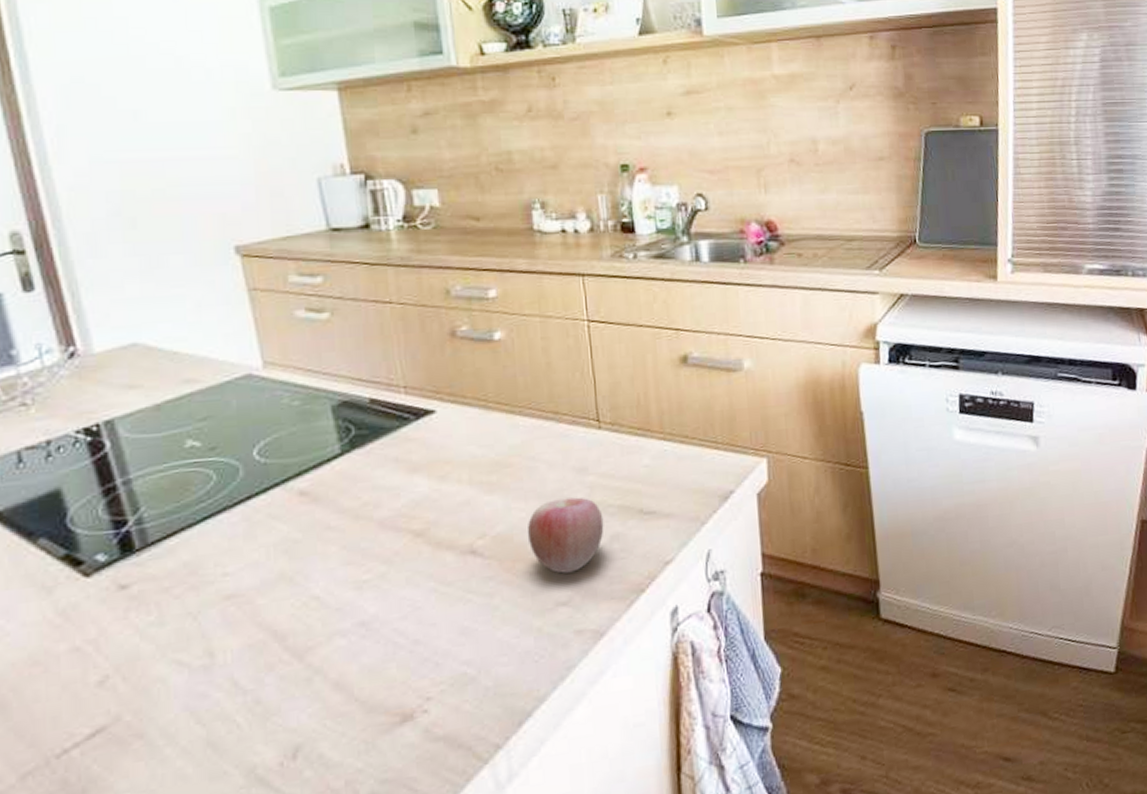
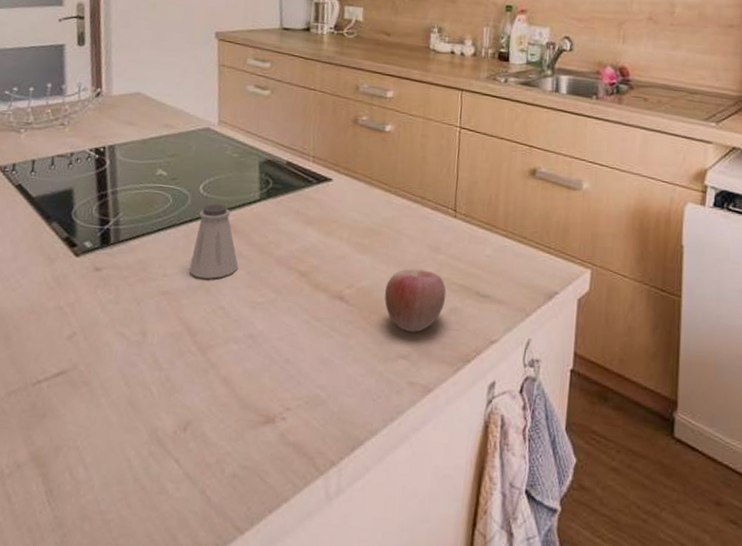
saltshaker: none [258,468,328,568] -> present [189,203,239,279]

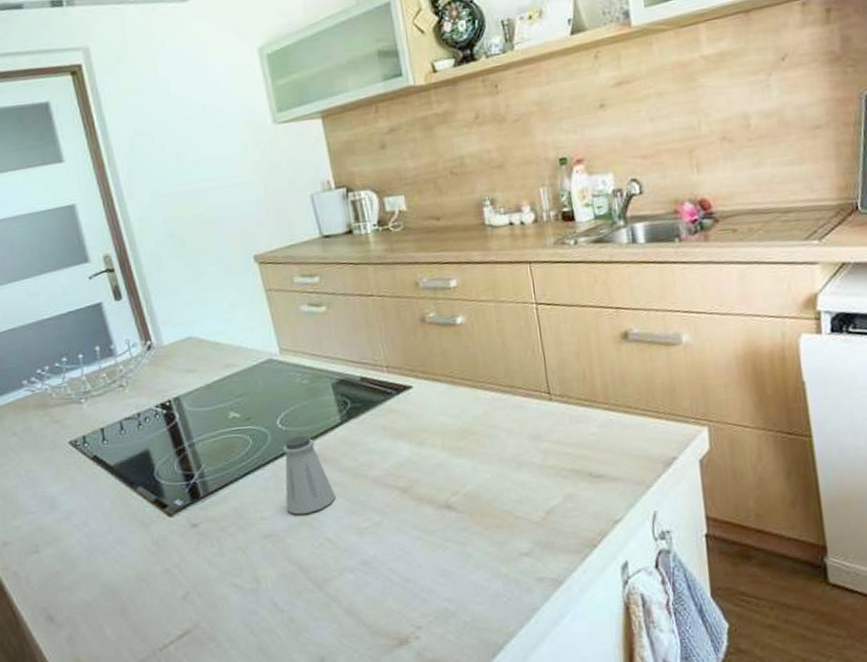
apple: present [384,268,447,332] -> none [492,461,559,528]

